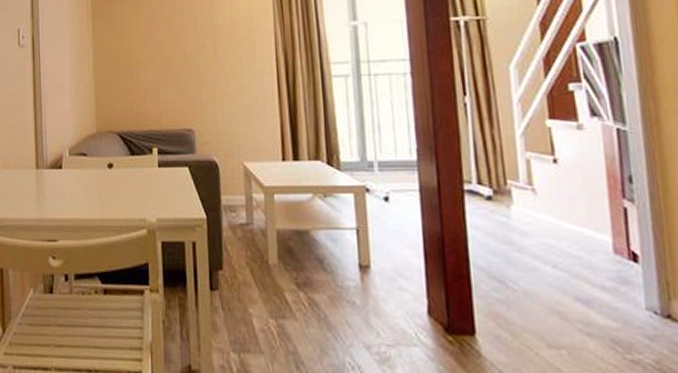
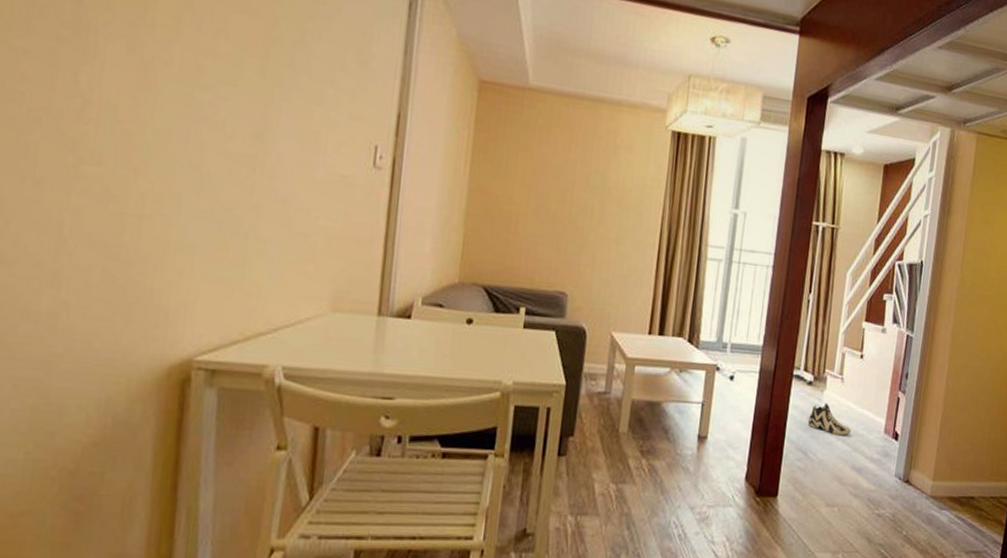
sneaker: none [496,220,563,260] -> present [807,403,852,436]

